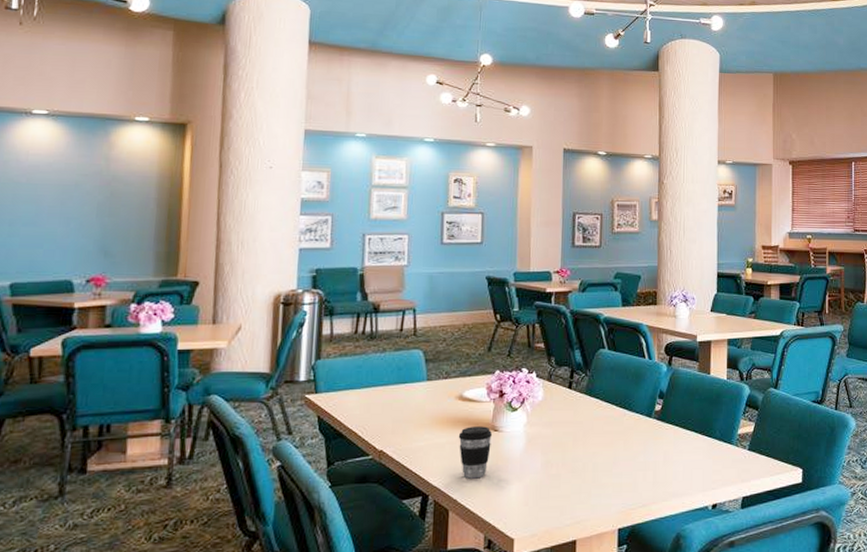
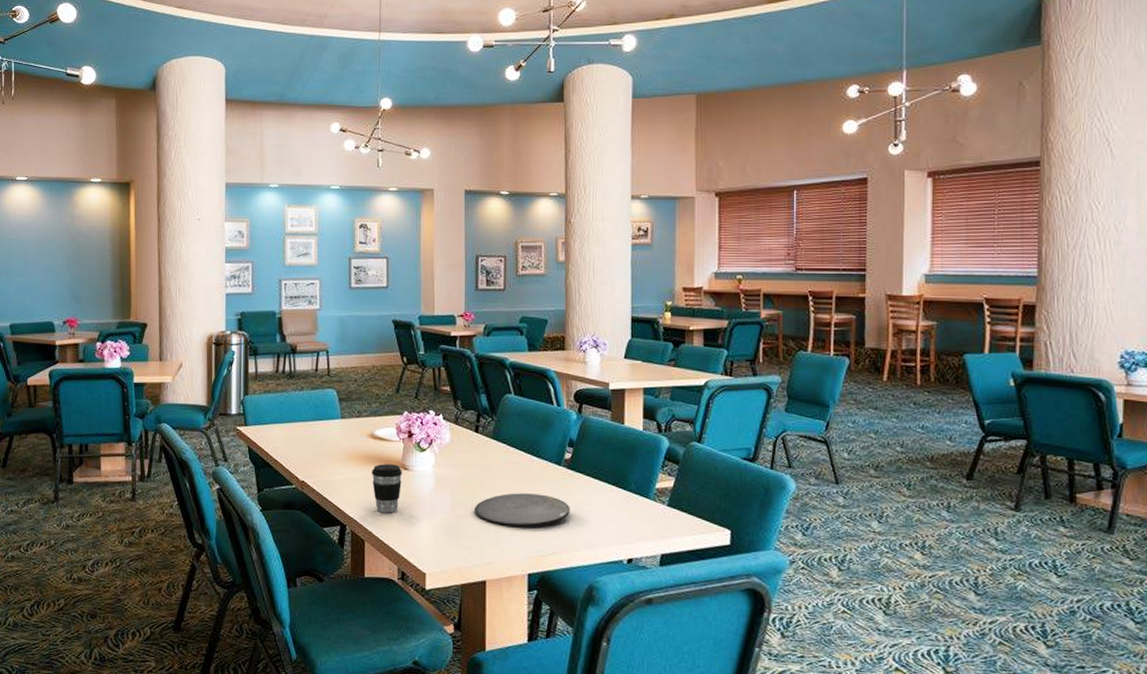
plate: none [566,447,659,483] -> present [475,493,570,528]

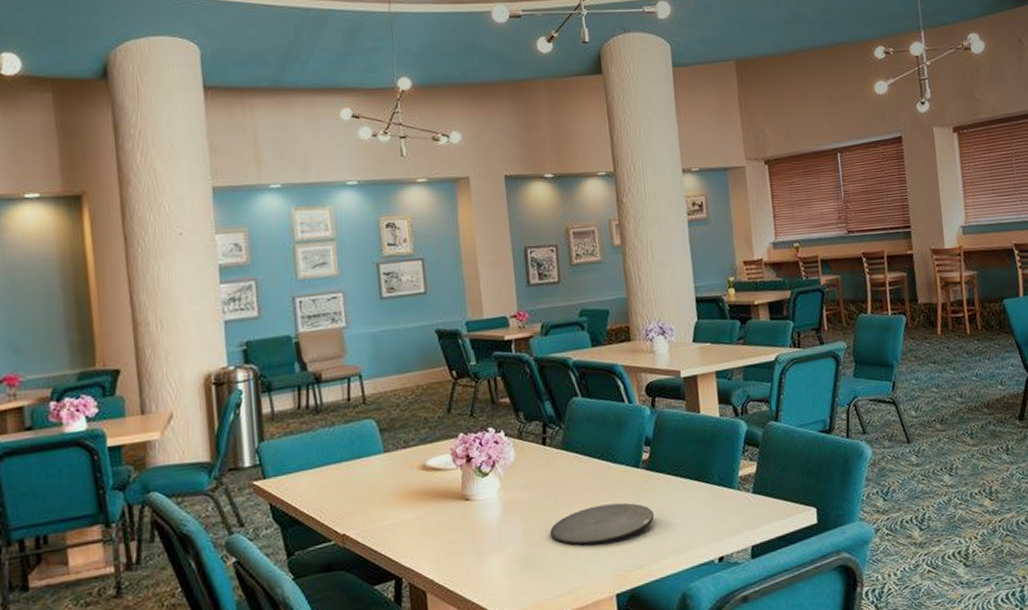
coffee cup: present [371,464,403,513] -> none [426,496,465,556]

